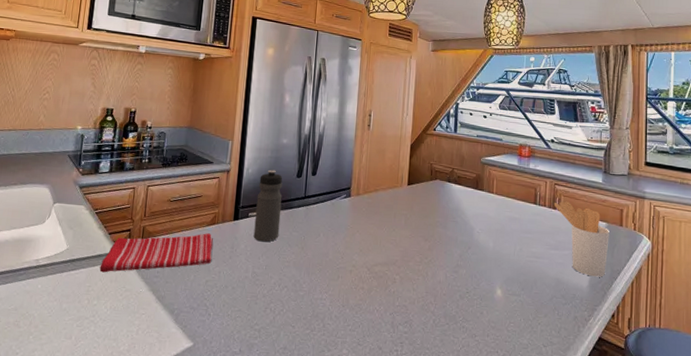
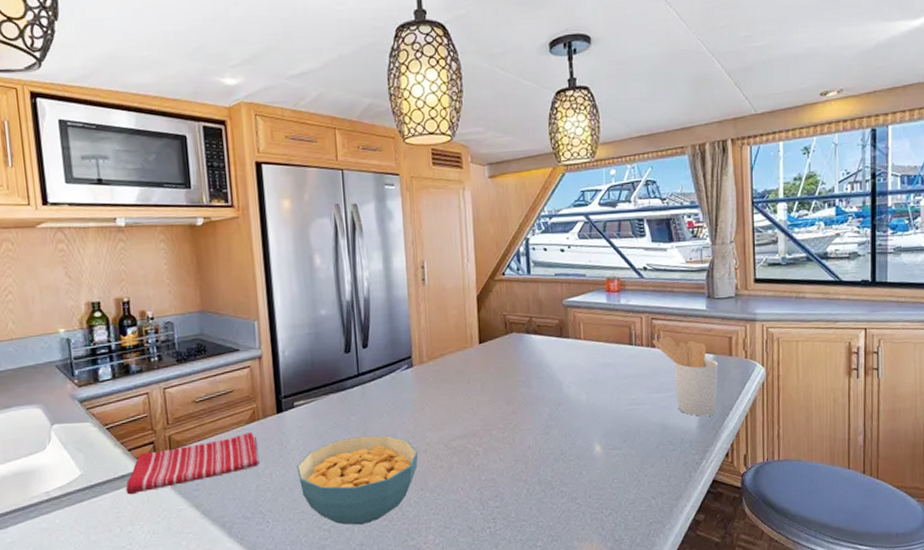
cereal bowl: none [241,249,345,330] -> present [296,435,419,525]
water bottle: present [253,169,283,242] -> none [300,348,335,433]

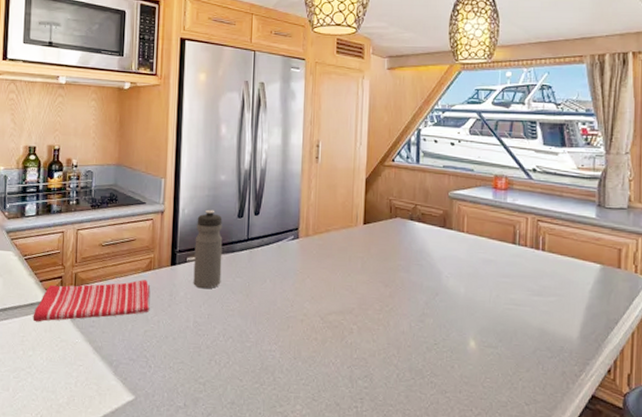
cereal bowl: present [296,435,419,525] -> none [182,297,295,384]
water bottle: none [300,348,335,433] -> present [193,209,223,289]
utensil holder: present [652,336,718,416] -> none [536,240,605,327]

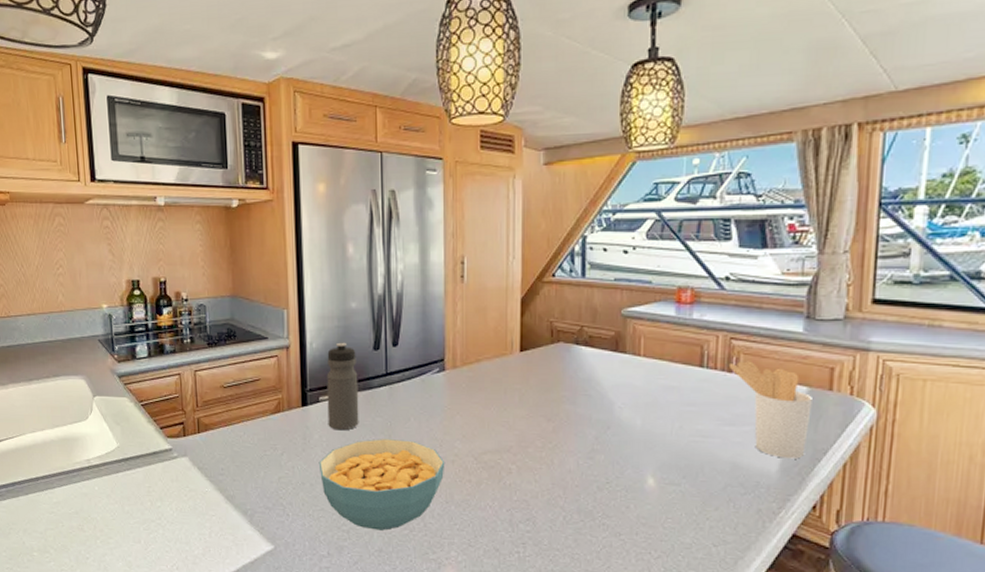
dish towel: present [33,280,151,322] -> none [157,423,282,472]
cereal bowl: none [182,297,295,384] -> present [318,438,445,531]
utensil holder: none [536,240,605,327] -> present [728,361,812,459]

